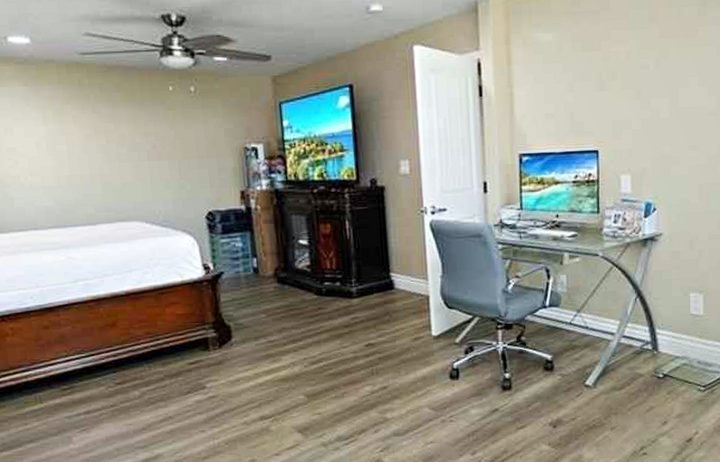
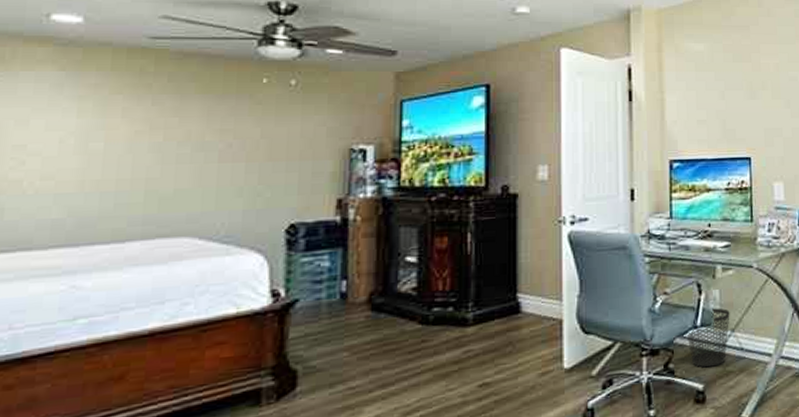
wastebasket: none [536,291,576,342] -> present [686,308,730,368]

